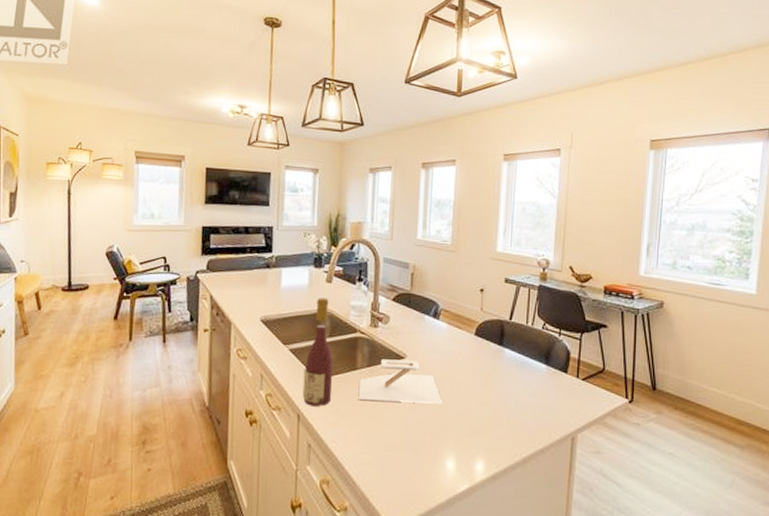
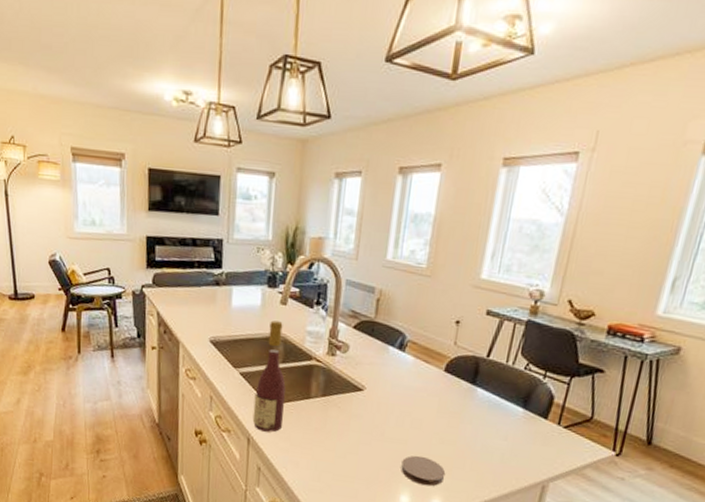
diving board: present [358,359,442,404] -> none [310,389,401,440]
coaster: none [444,418,486,448] -> present [401,455,446,486]

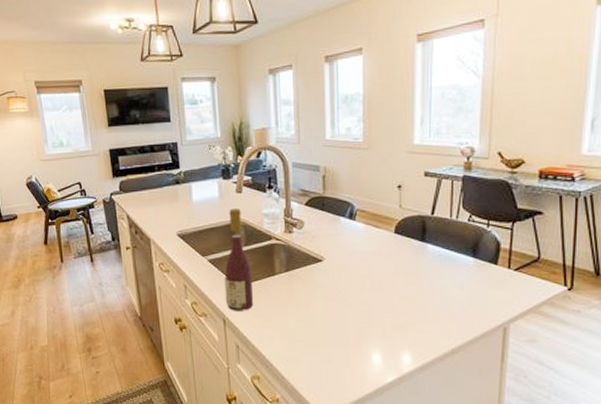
coaster: present [401,455,446,486] -> none [368,315,411,342]

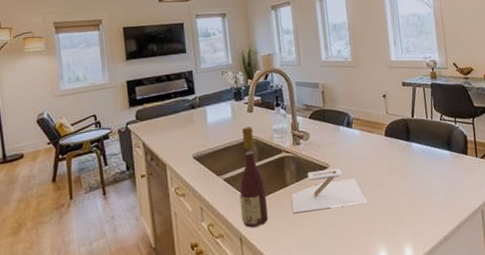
diving board: none [279,263,364,303] -> present [291,168,367,213]

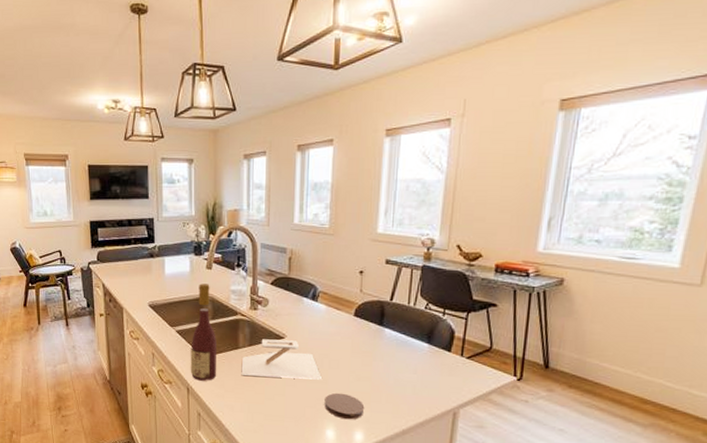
coaster: none [372,211,410,238] -> present [324,392,365,420]

